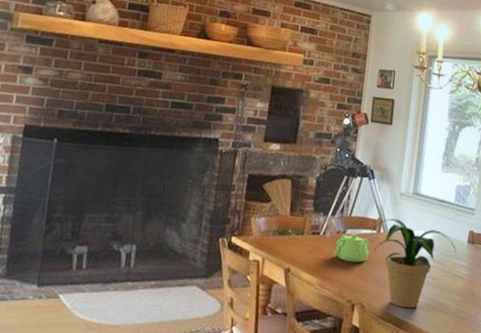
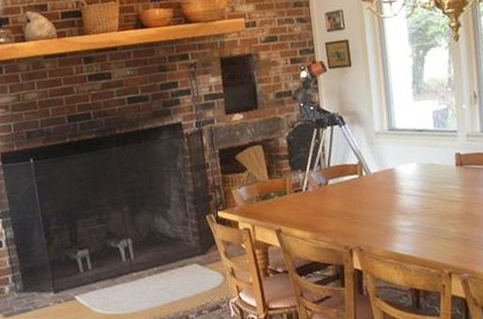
teapot: present [333,233,370,263] -> none [320,182,356,211]
potted plant: present [370,218,456,308] -> none [353,158,445,243]

